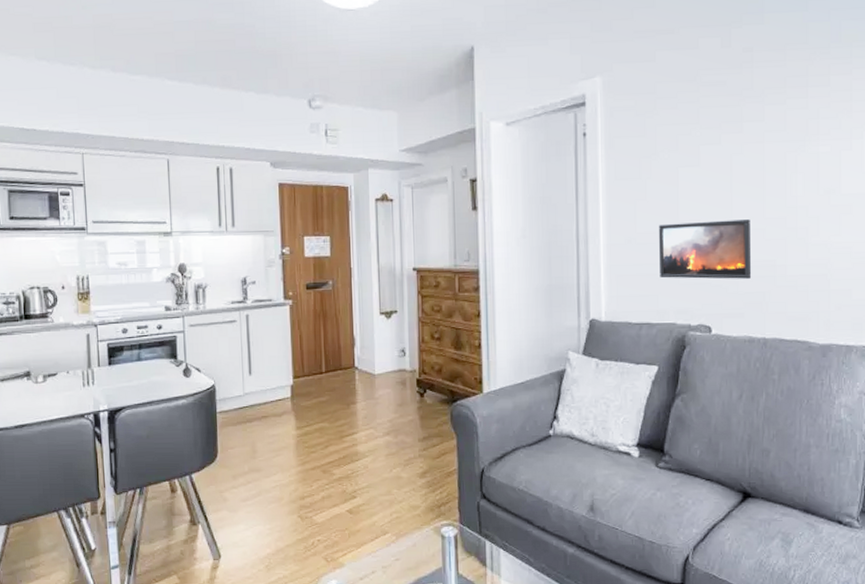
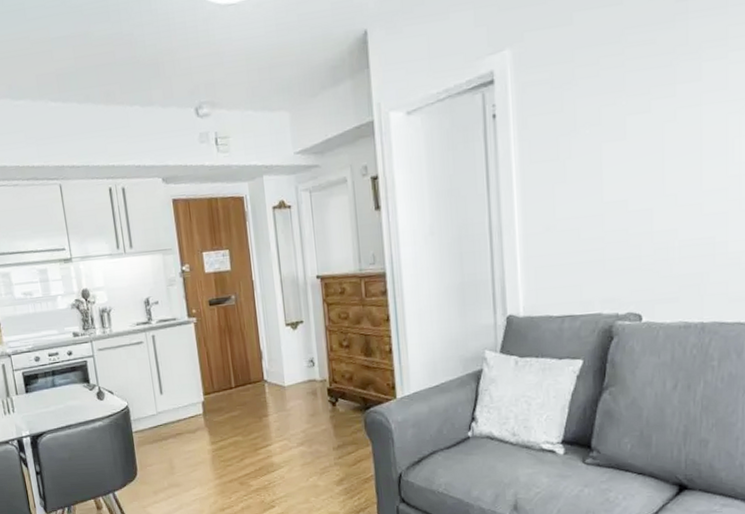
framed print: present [659,219,752,279] -> none [581,194,688,266]

